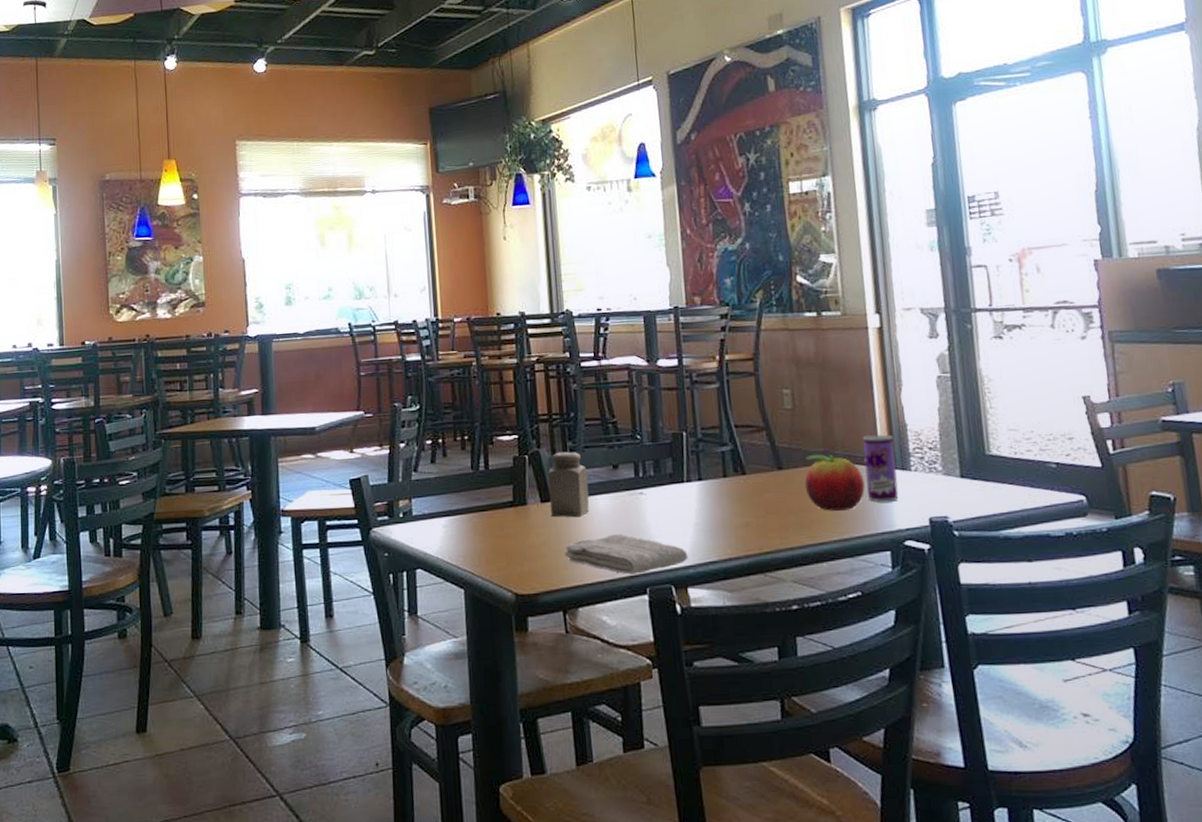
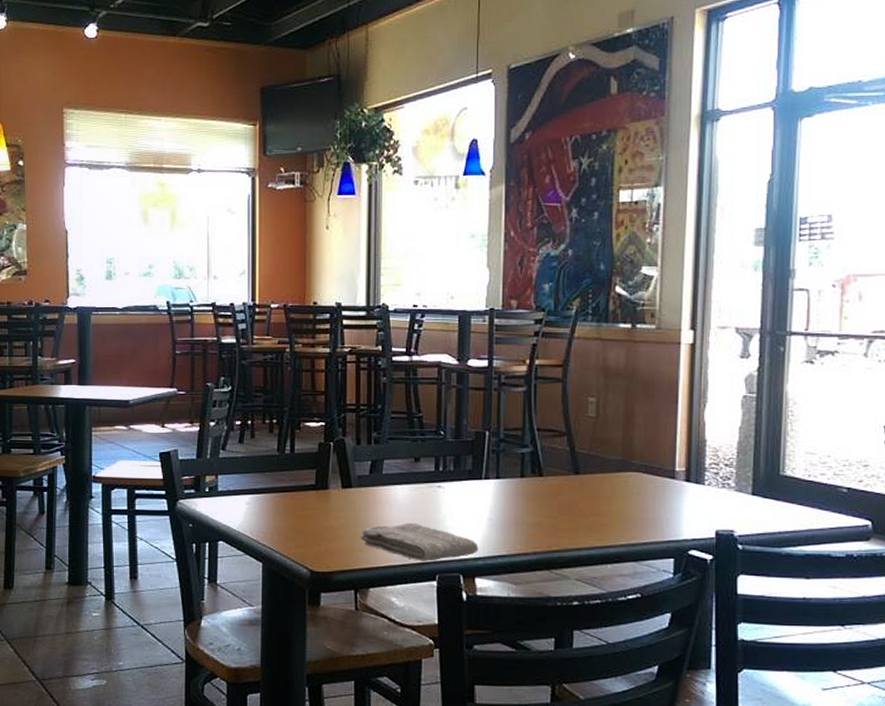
salt shaker: present [547,451,589,518] -> none [350,441,389,505]
fruit: present [804,454,865,511] -> none [599,462,657,517]
beverage can: present [863,434,899,502] -> none [658,448,691,513]

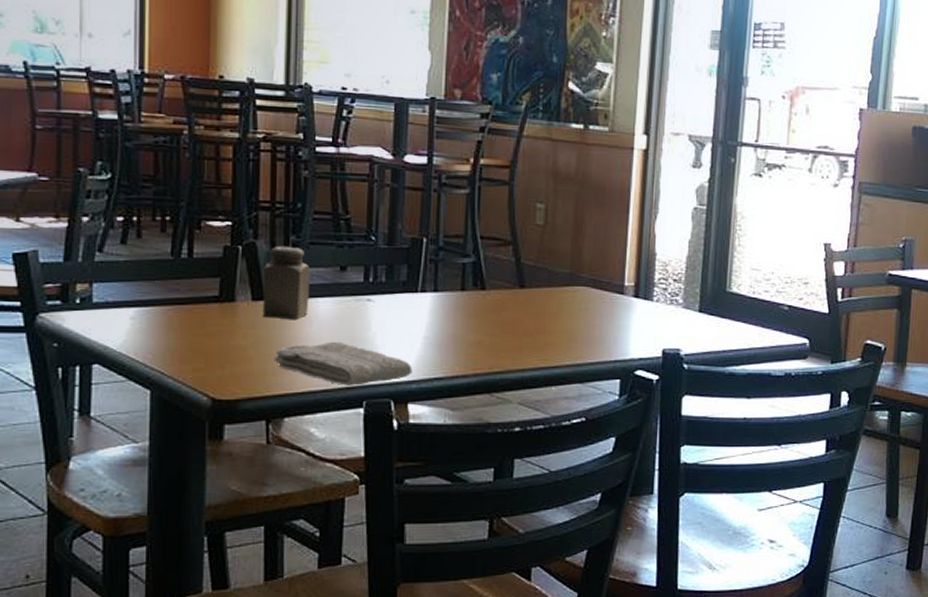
salt shaker: none [350,441,389,505] -> present [262,245,310,320]

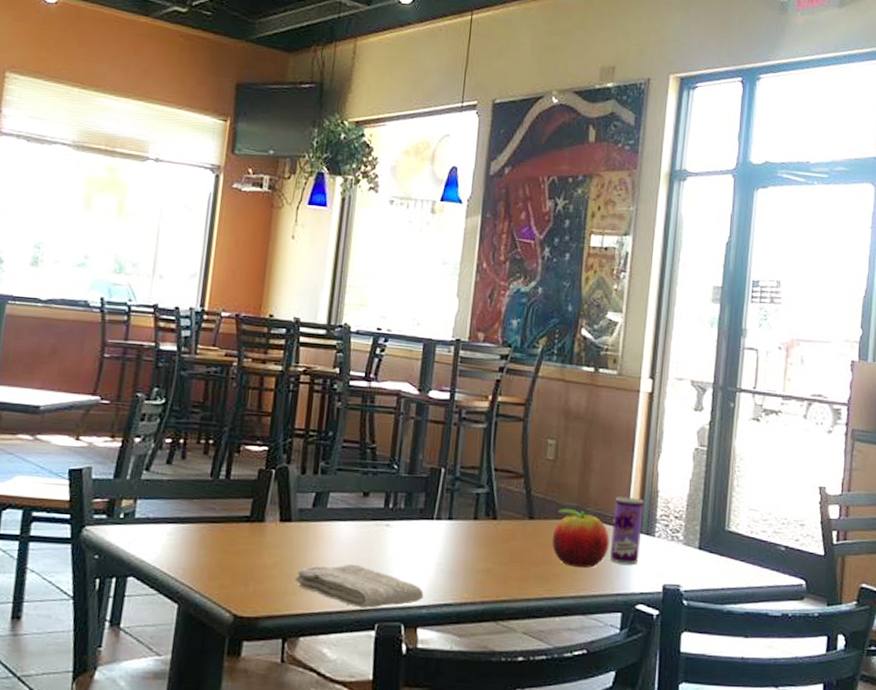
salt shaker: present [262,245,310,320] -> none [288,470,336,542]
fruit: none [545,275,605,335] -> present [551,508,609,568]
beverage can: none [606,261,641,330] -> present [609,497,644,565]

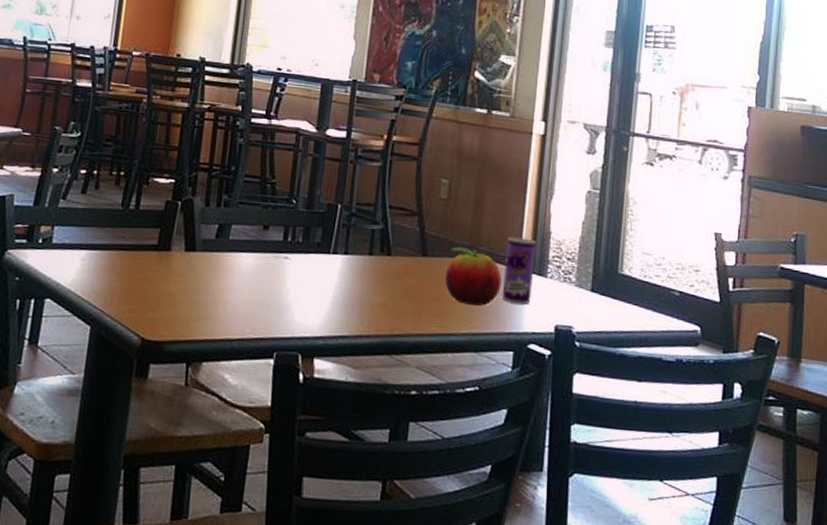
washcloth: present [295,564,424,608] -> none [198,293,321,337]

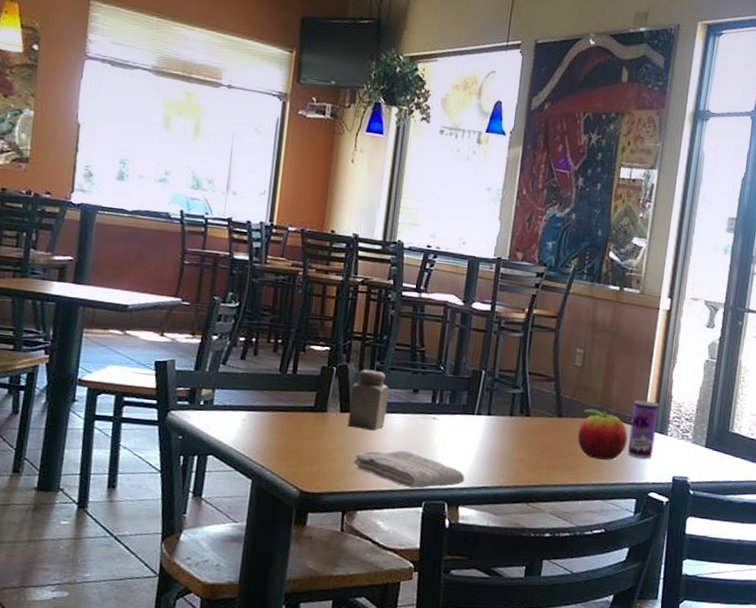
salt shaker: none [192,203,237,272] -> present [347,369,389,431]
washcloth: none [198,293,321,337] -> present [353,450,465,489]

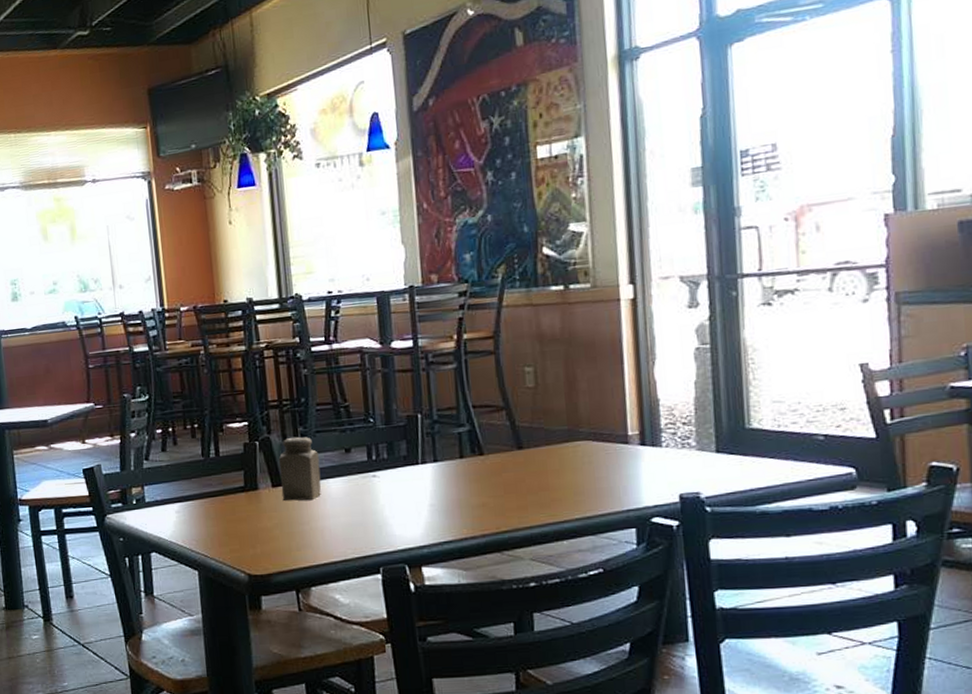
washcloth: present [353,450,465,489] -> none [296,515,423,555]
fruit: present [577,408,628,460] -> none [546,432,611,490]
beverage can: present [627,400,659,459] -> none [610,410,647,480]

